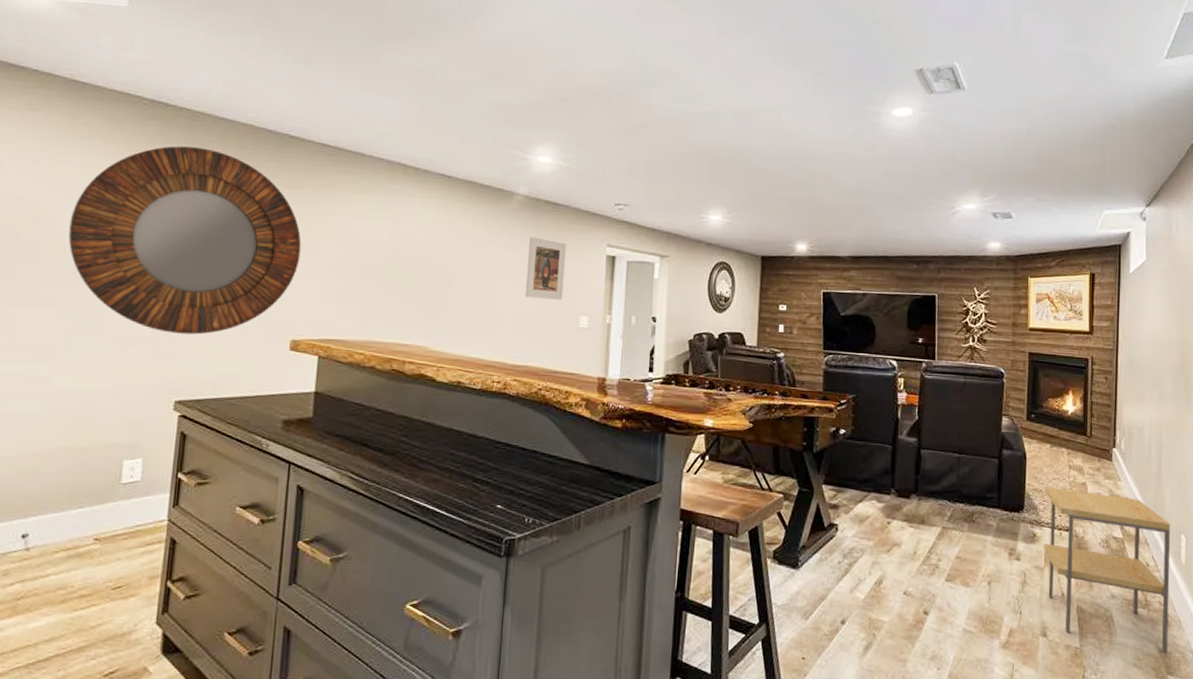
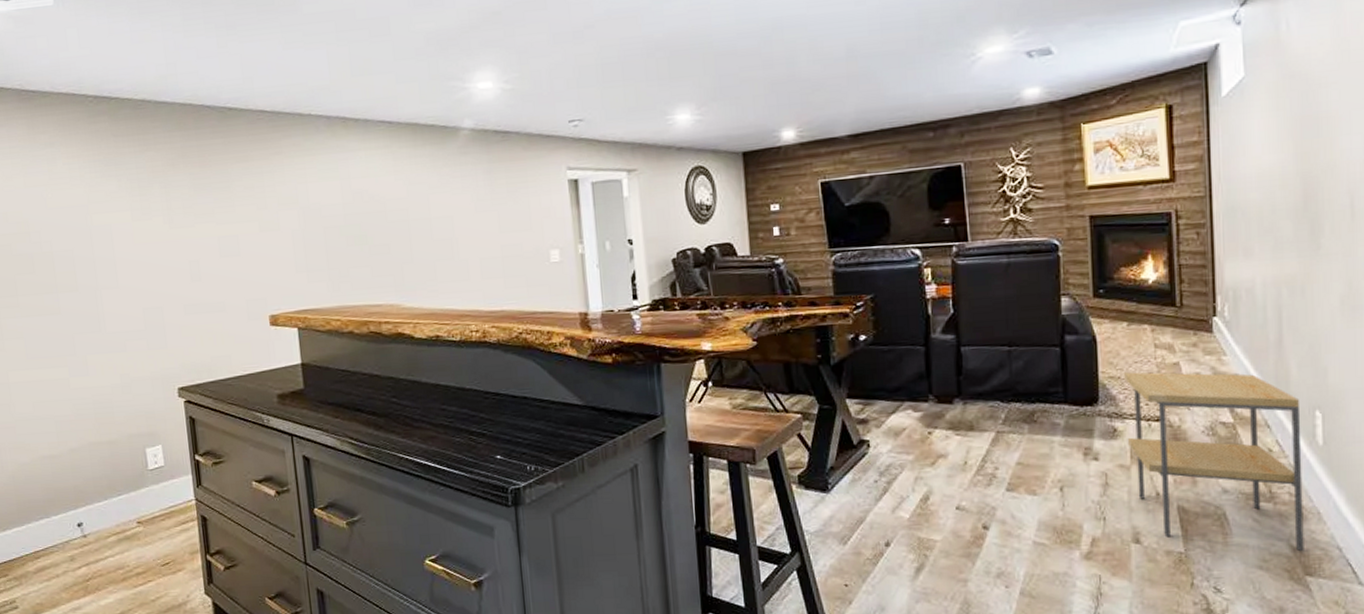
home mirror: present [68,146,302,335] -> none [51,135,262,324]
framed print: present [524,237,567,300] -> none [483,172,529,239]

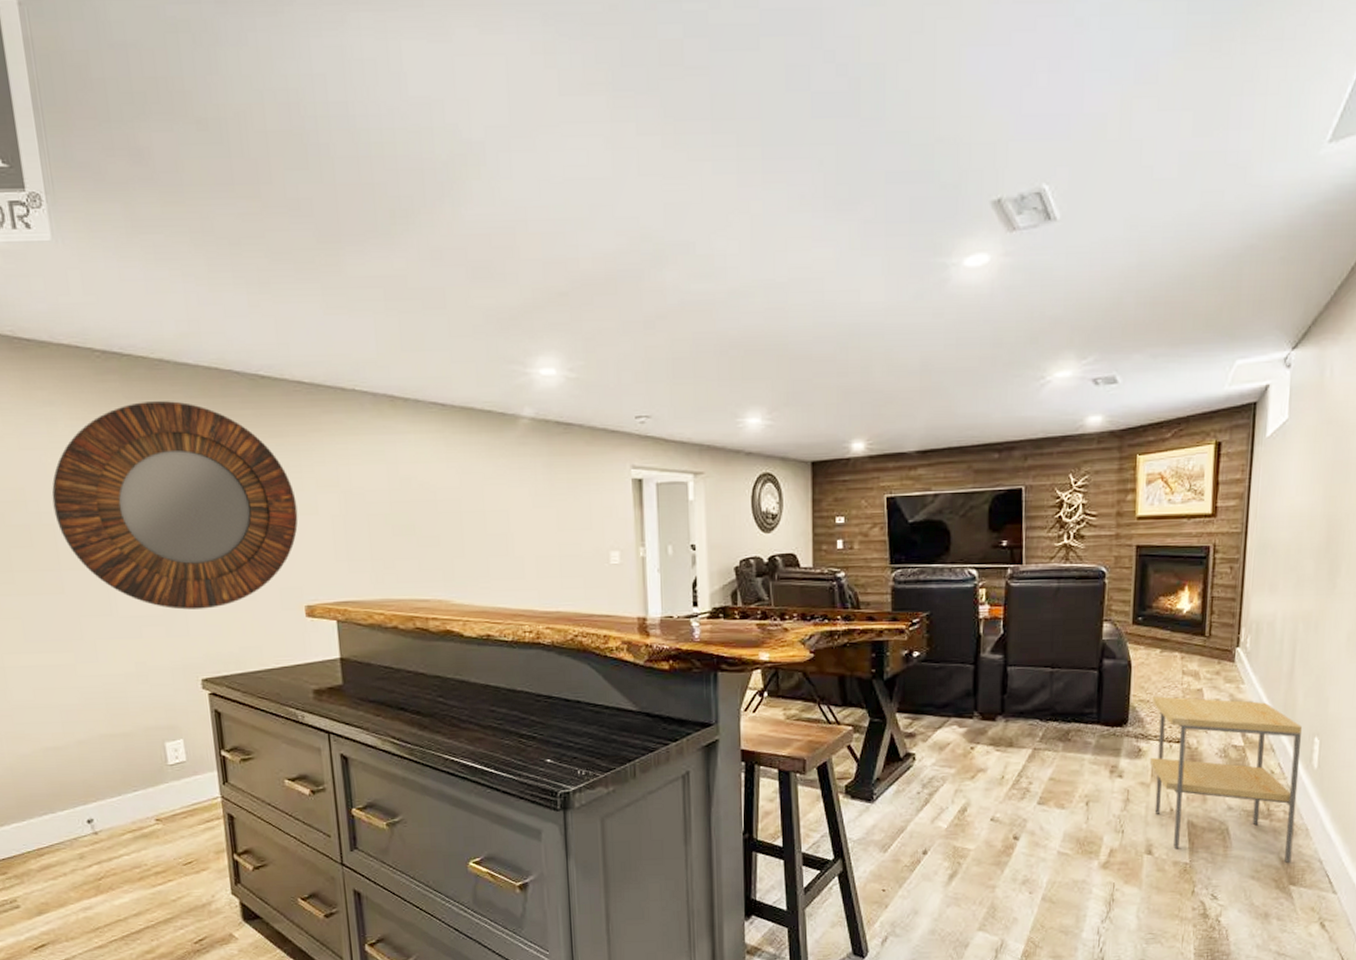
home mirror: none [51,135,262,324] -> present [52,401,298,610]

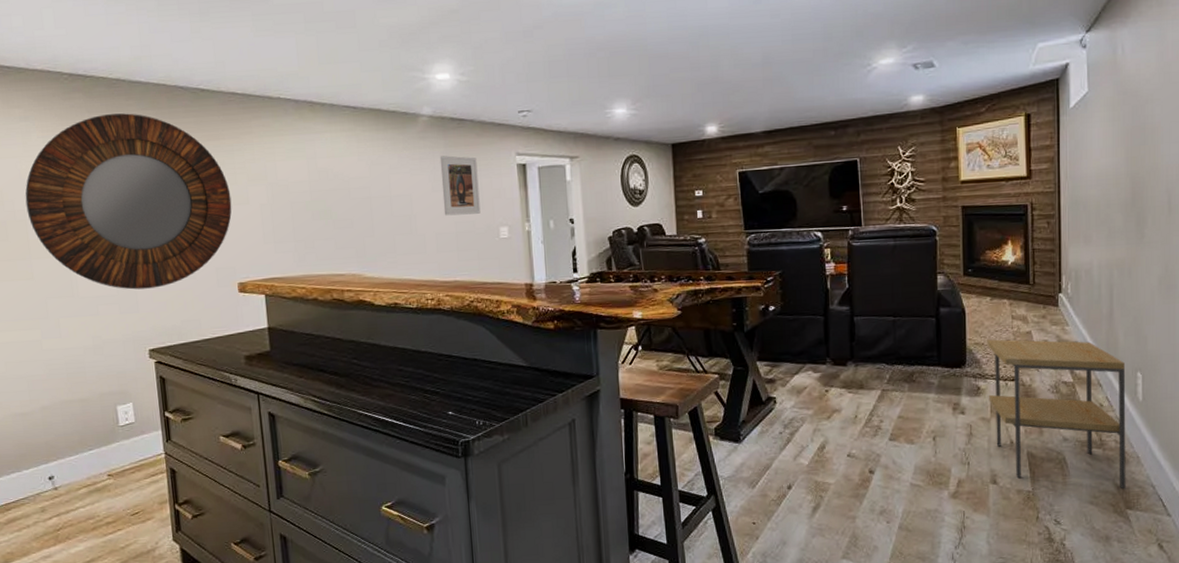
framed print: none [542,466,588,536] -> present [439,155,481,216]

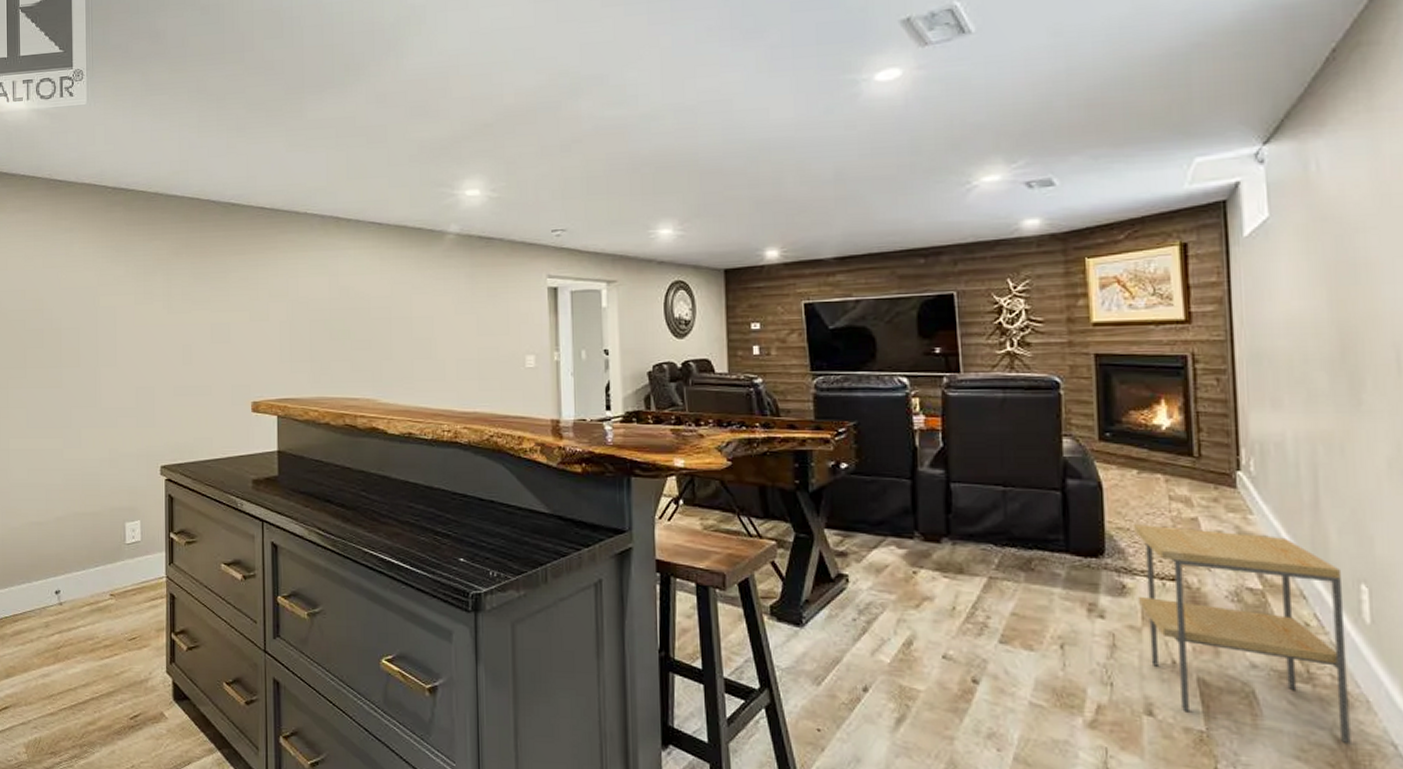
home mirror: present [25,113,232,290] -> none [62,226,252,403]
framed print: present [439,155,481,216] -> none [465,276,506,341]

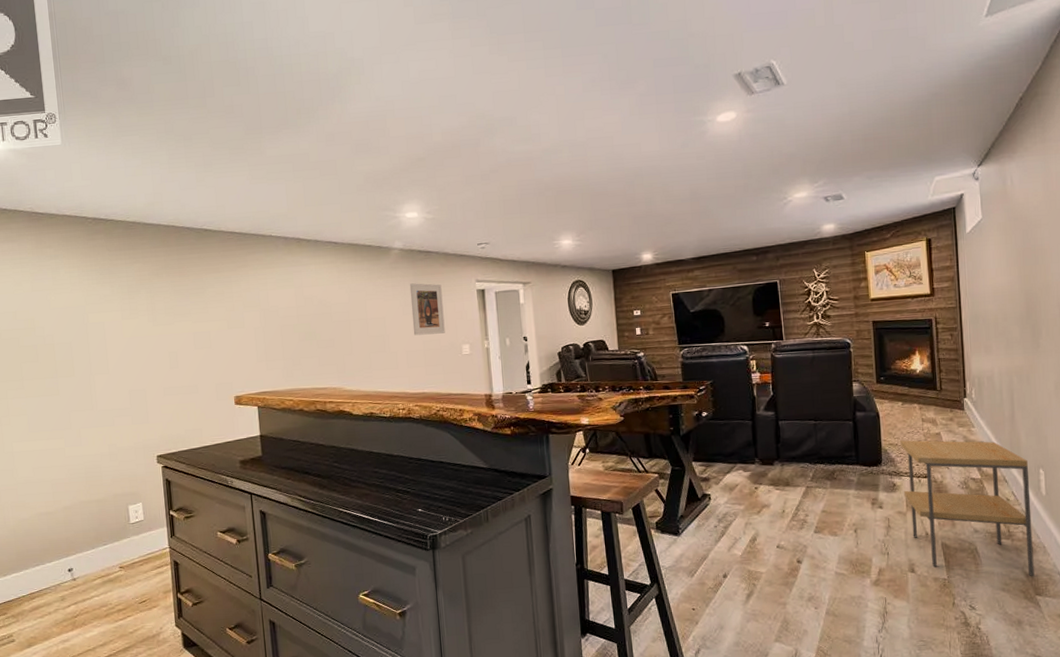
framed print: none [465,276,506,341] -> present [409,283,445,336]

